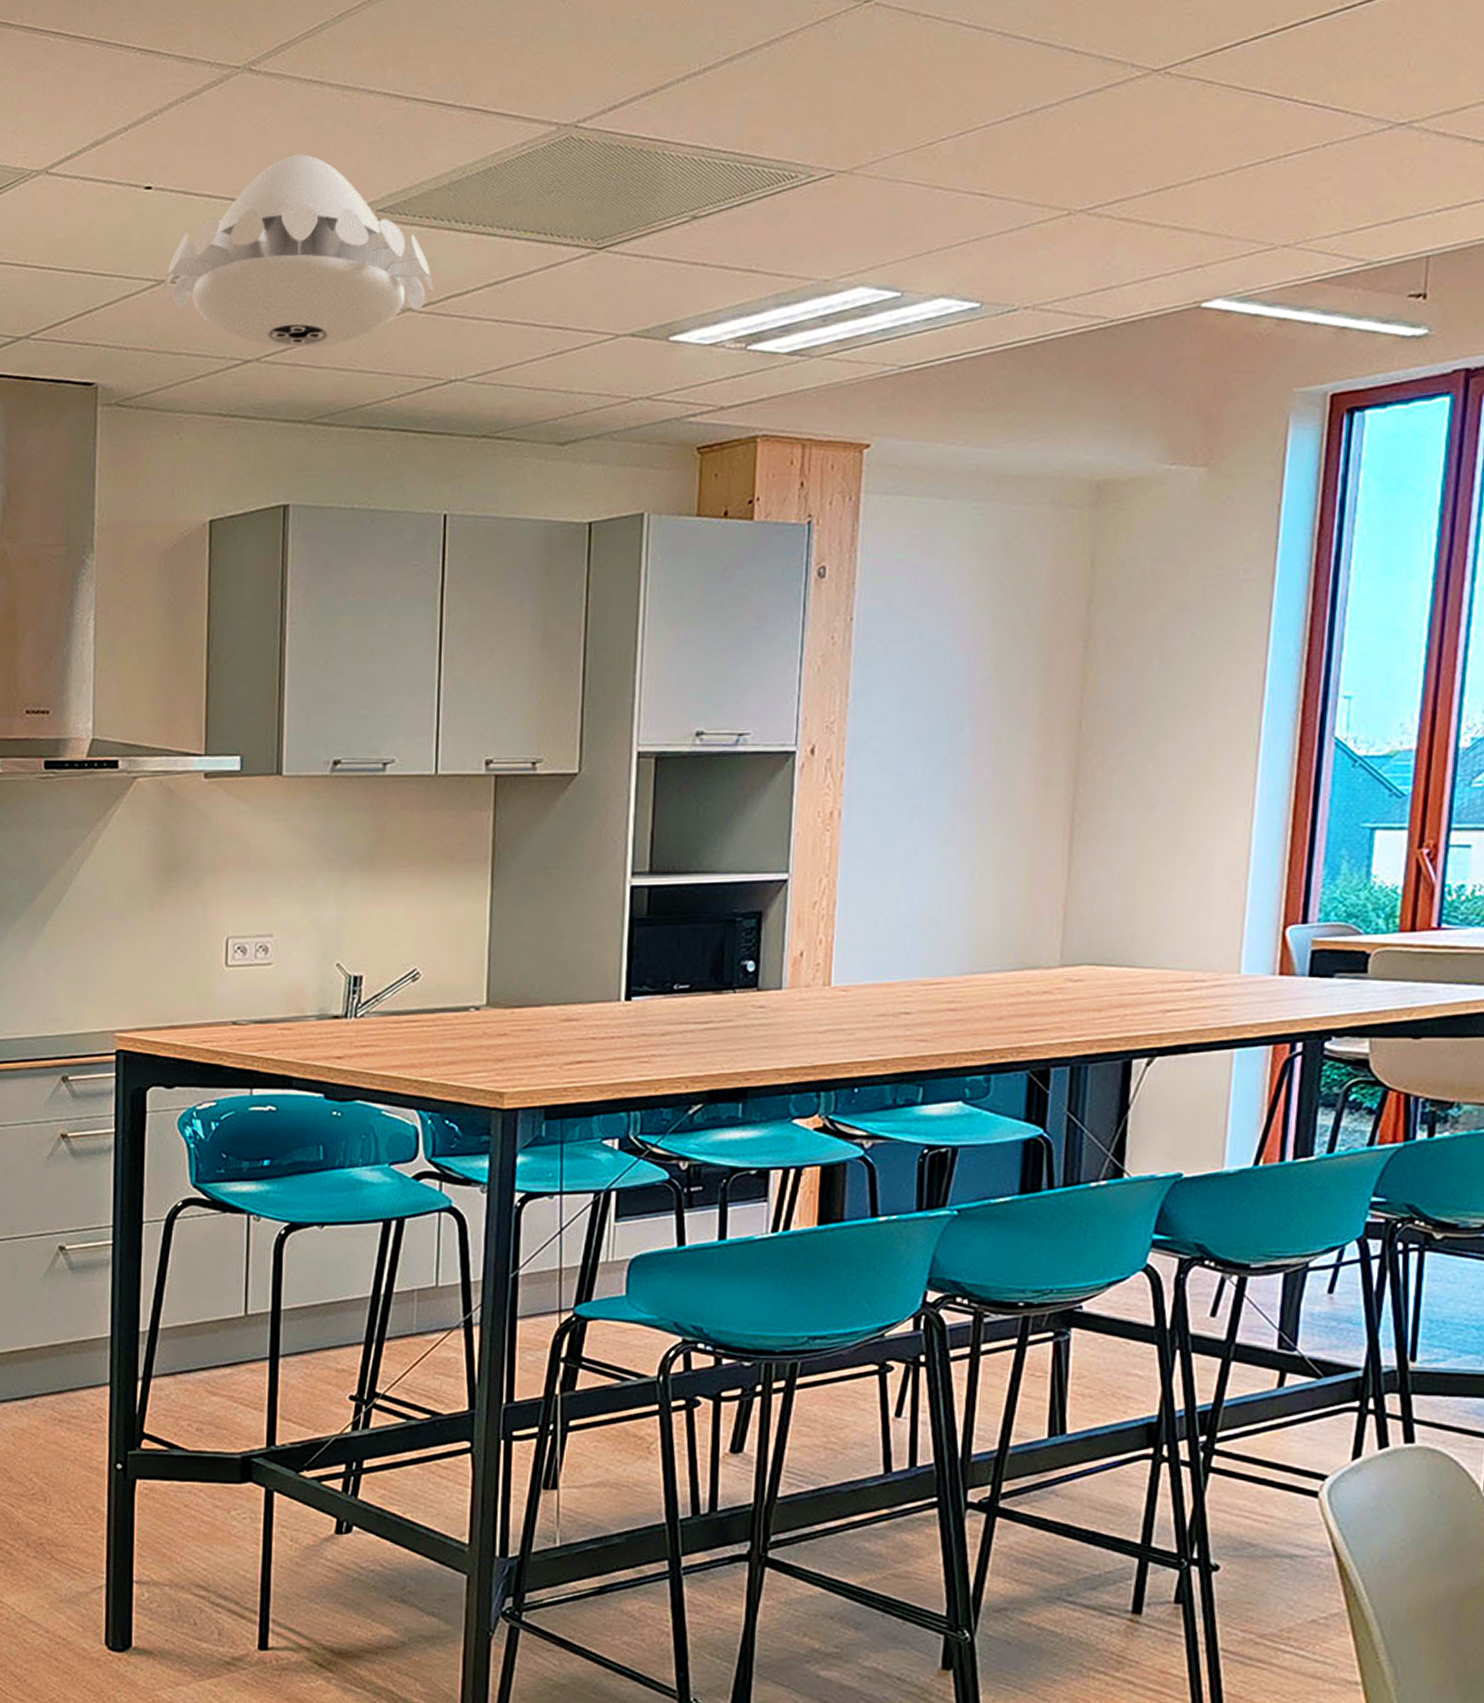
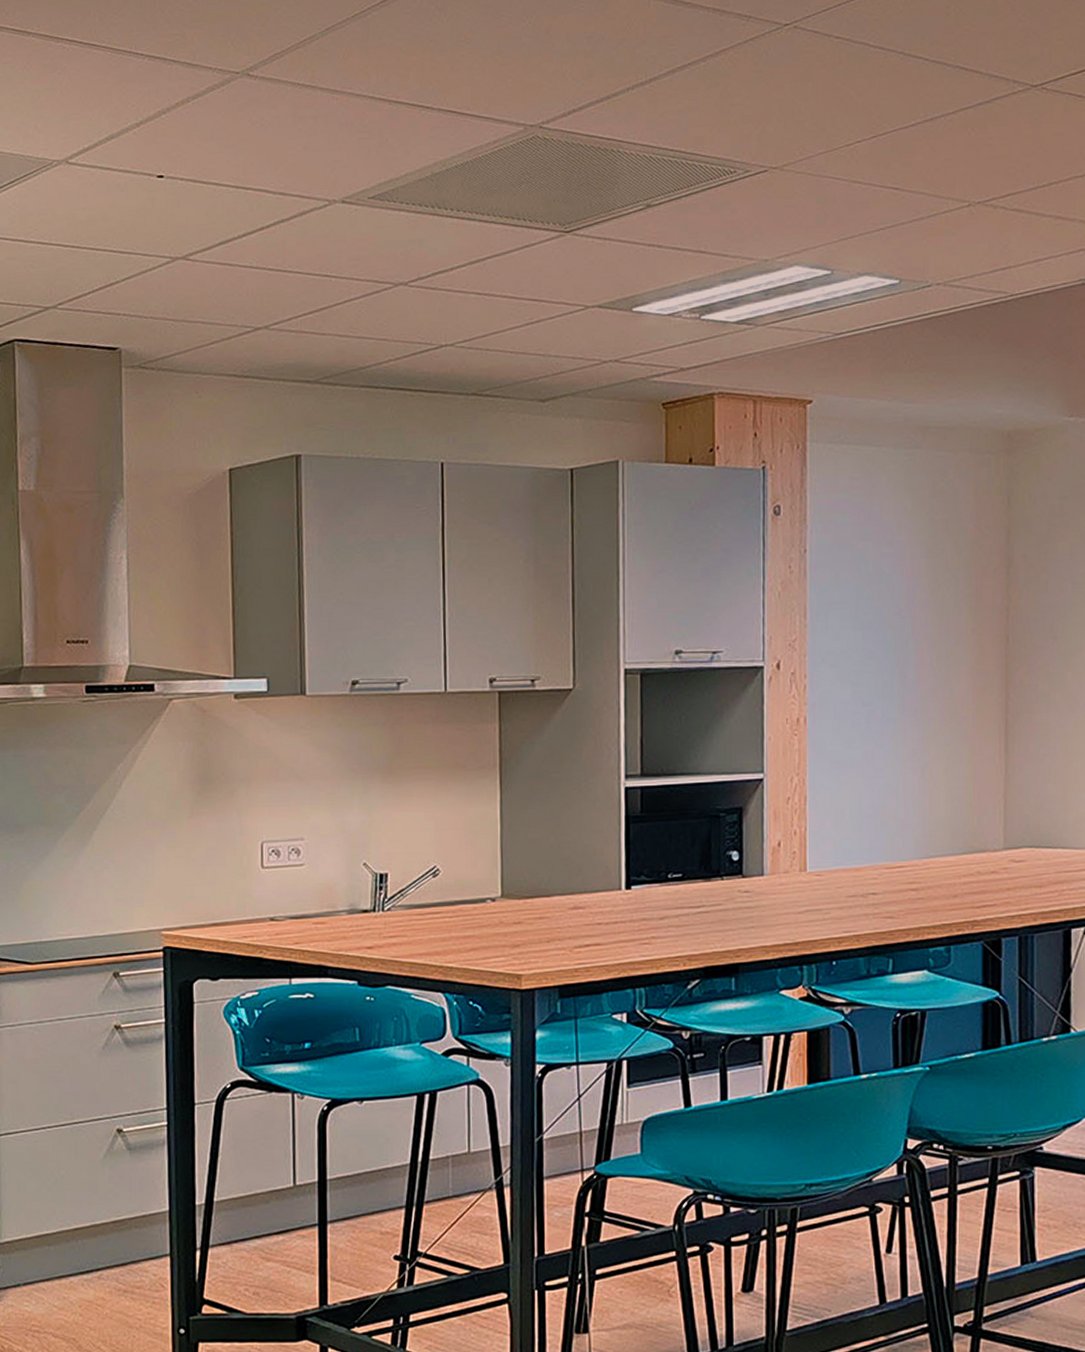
pendant lamp: present [162,154,434,349] -> none [177,148,422,318]

